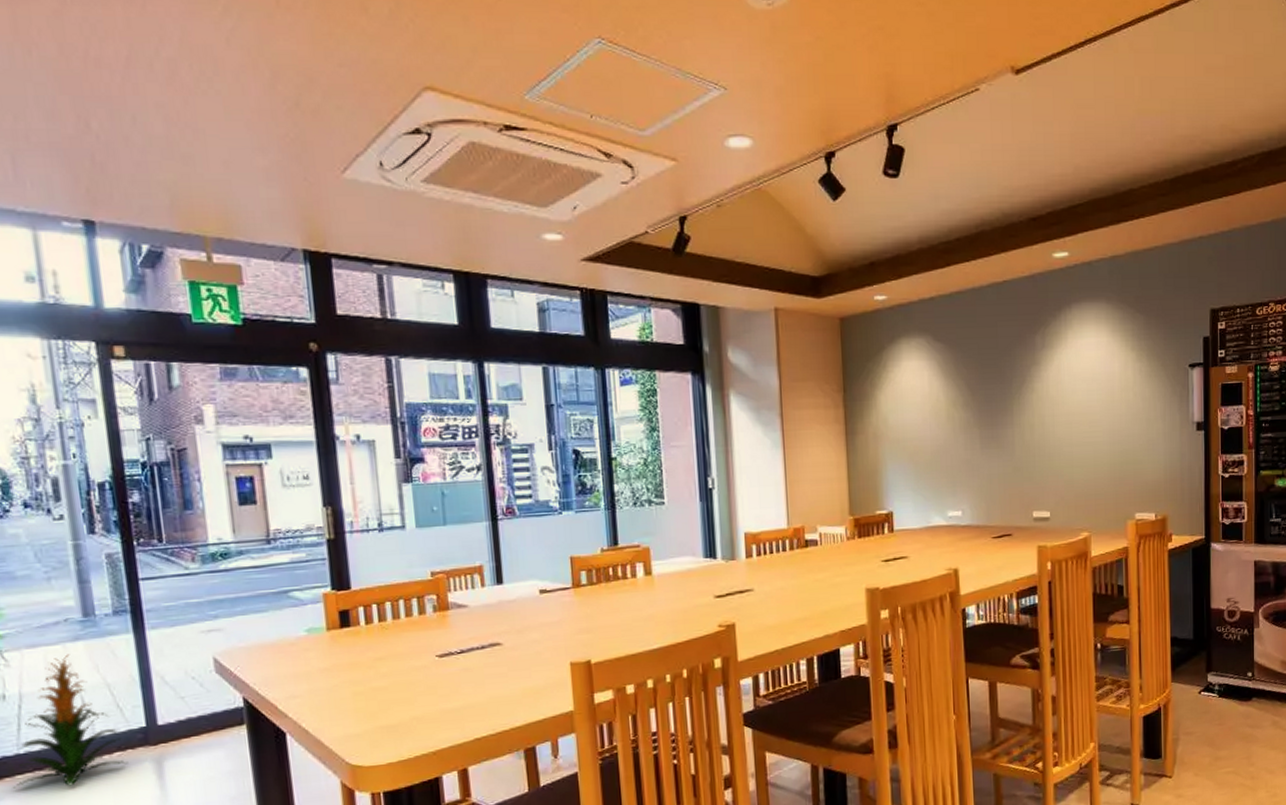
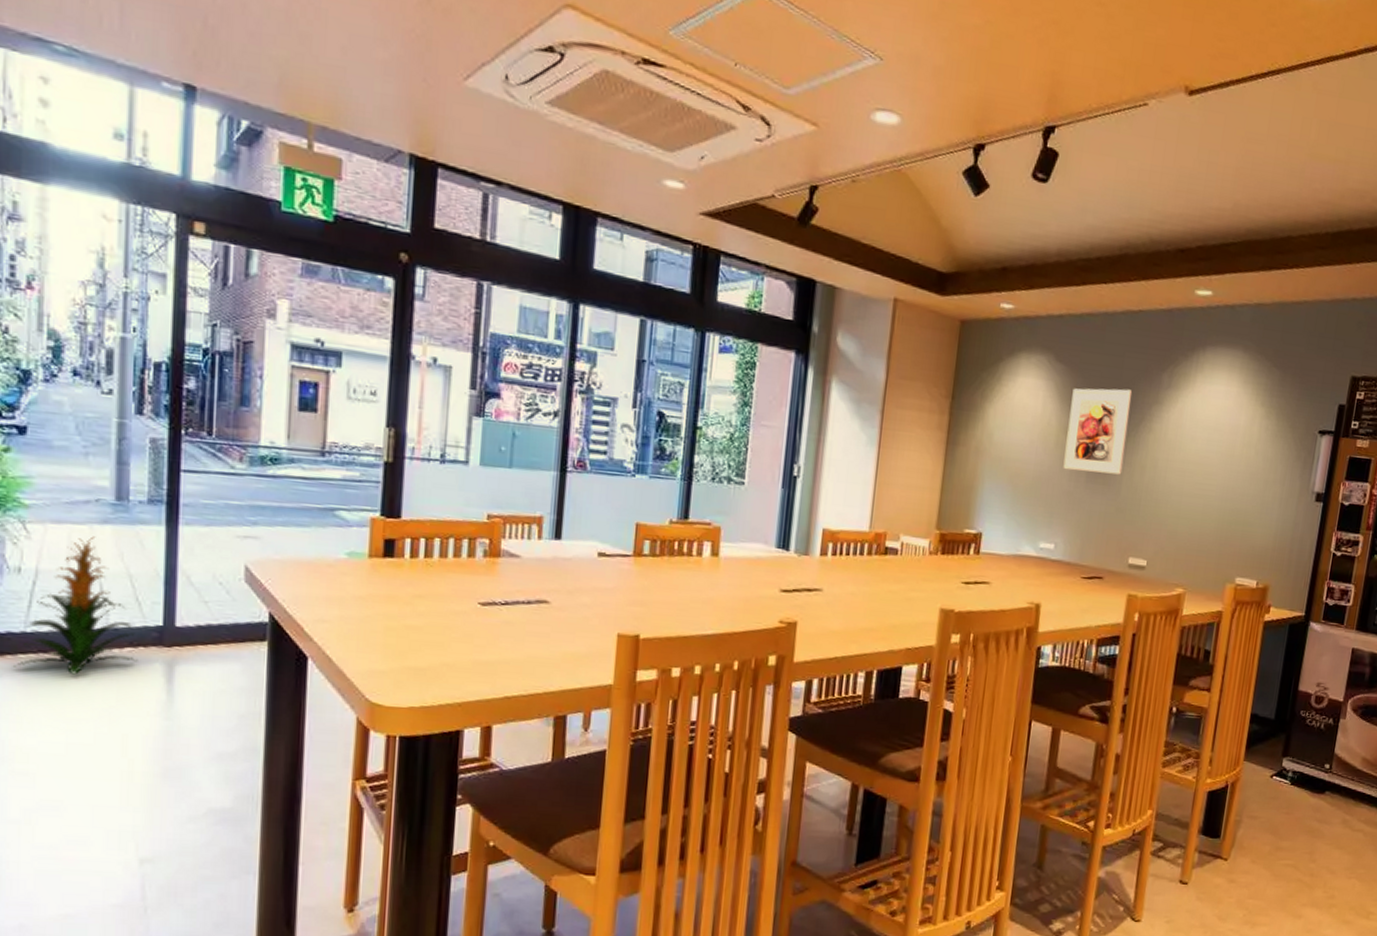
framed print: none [955,356,1013,440] -> present [1063,388,1133,475]

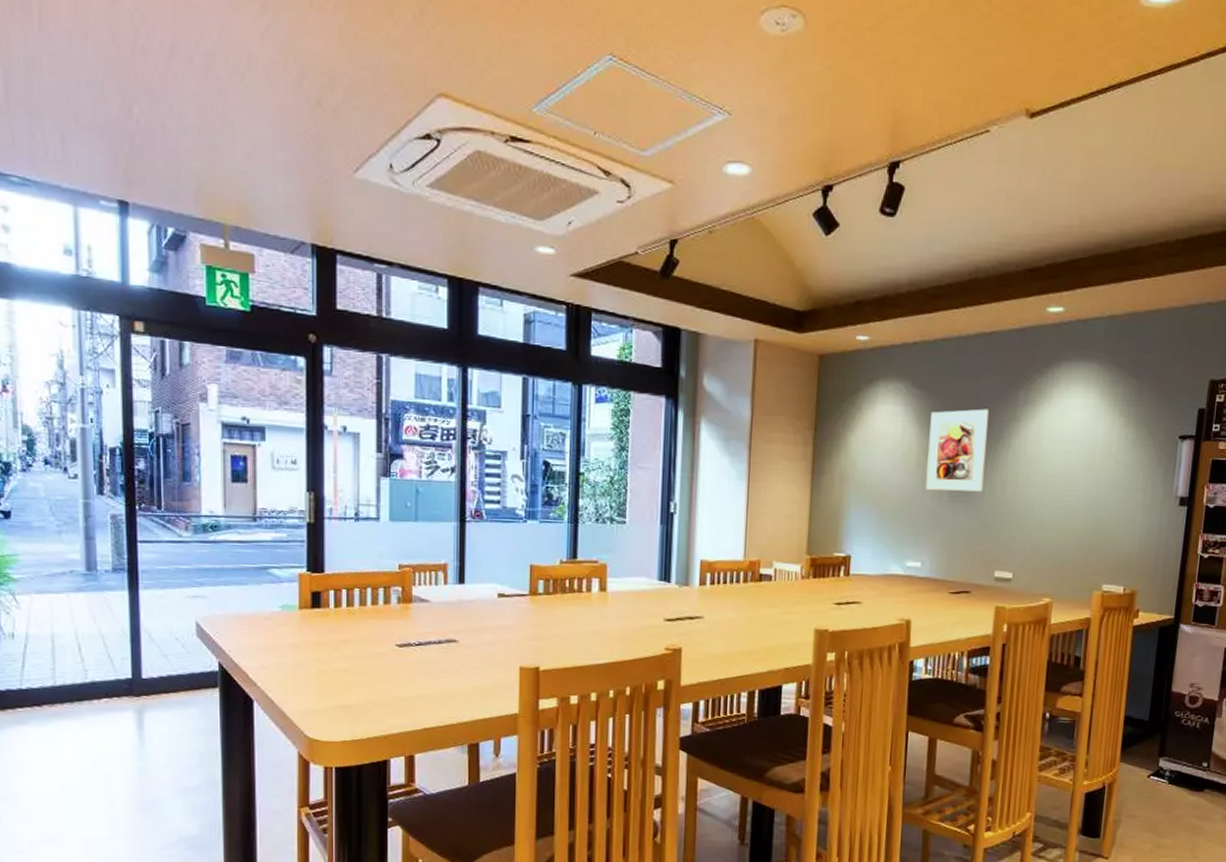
indoor plant: present [14,536,138,675] -> none [14,603,113,724]

